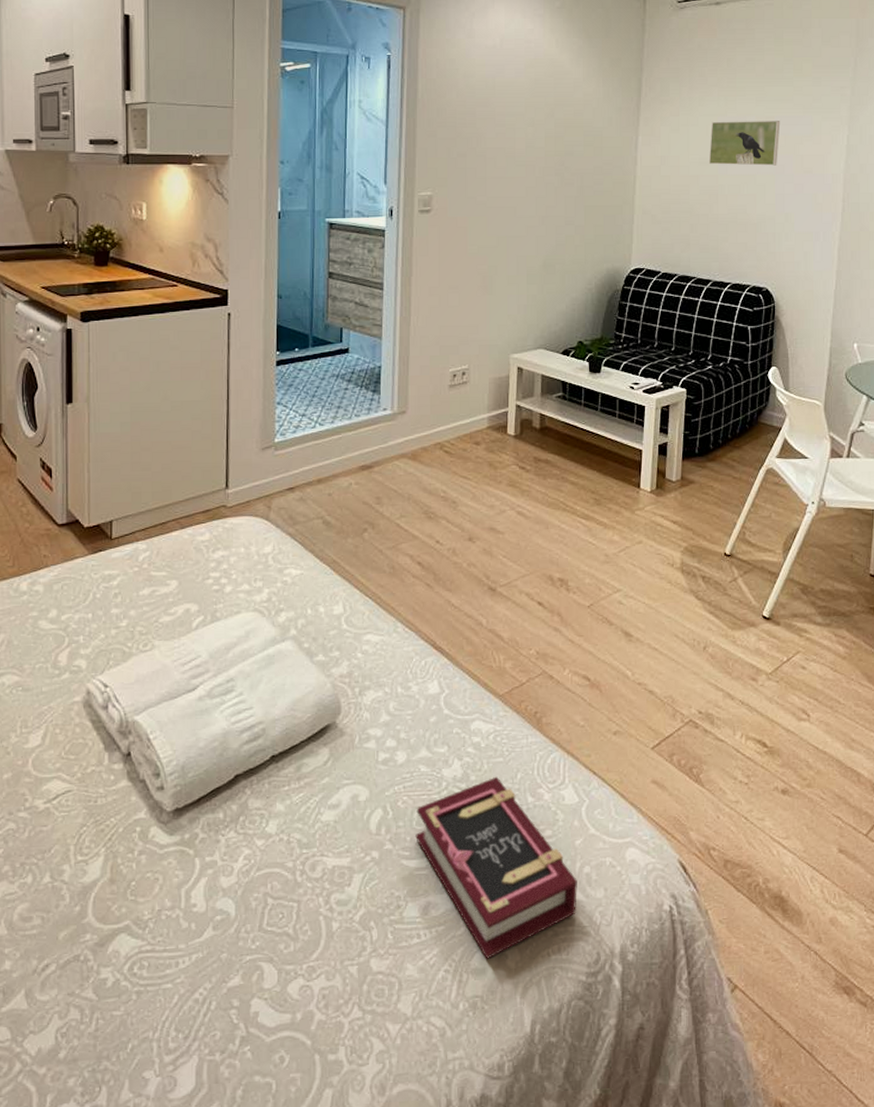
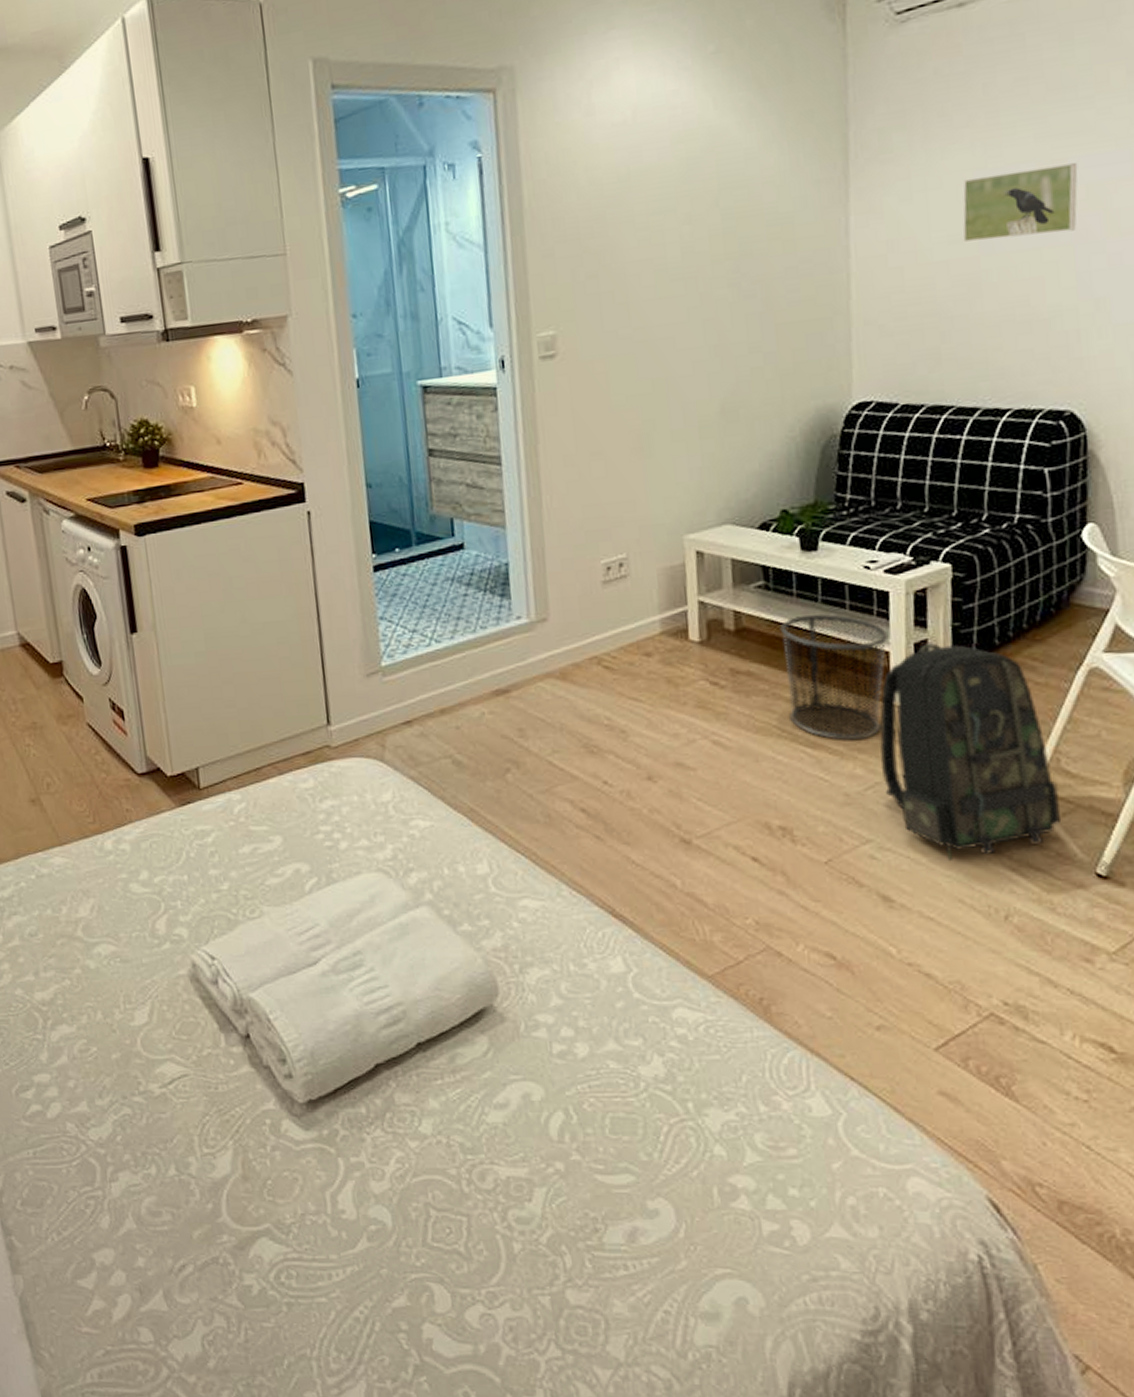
book: present [415,776,577,959] -> none [608,1078,840,1302]
waste bin: none [570,419,643,514] -> present [779,614,889,740]
backpack: none [631,445,744,606] -> present [879,643,1060,862]

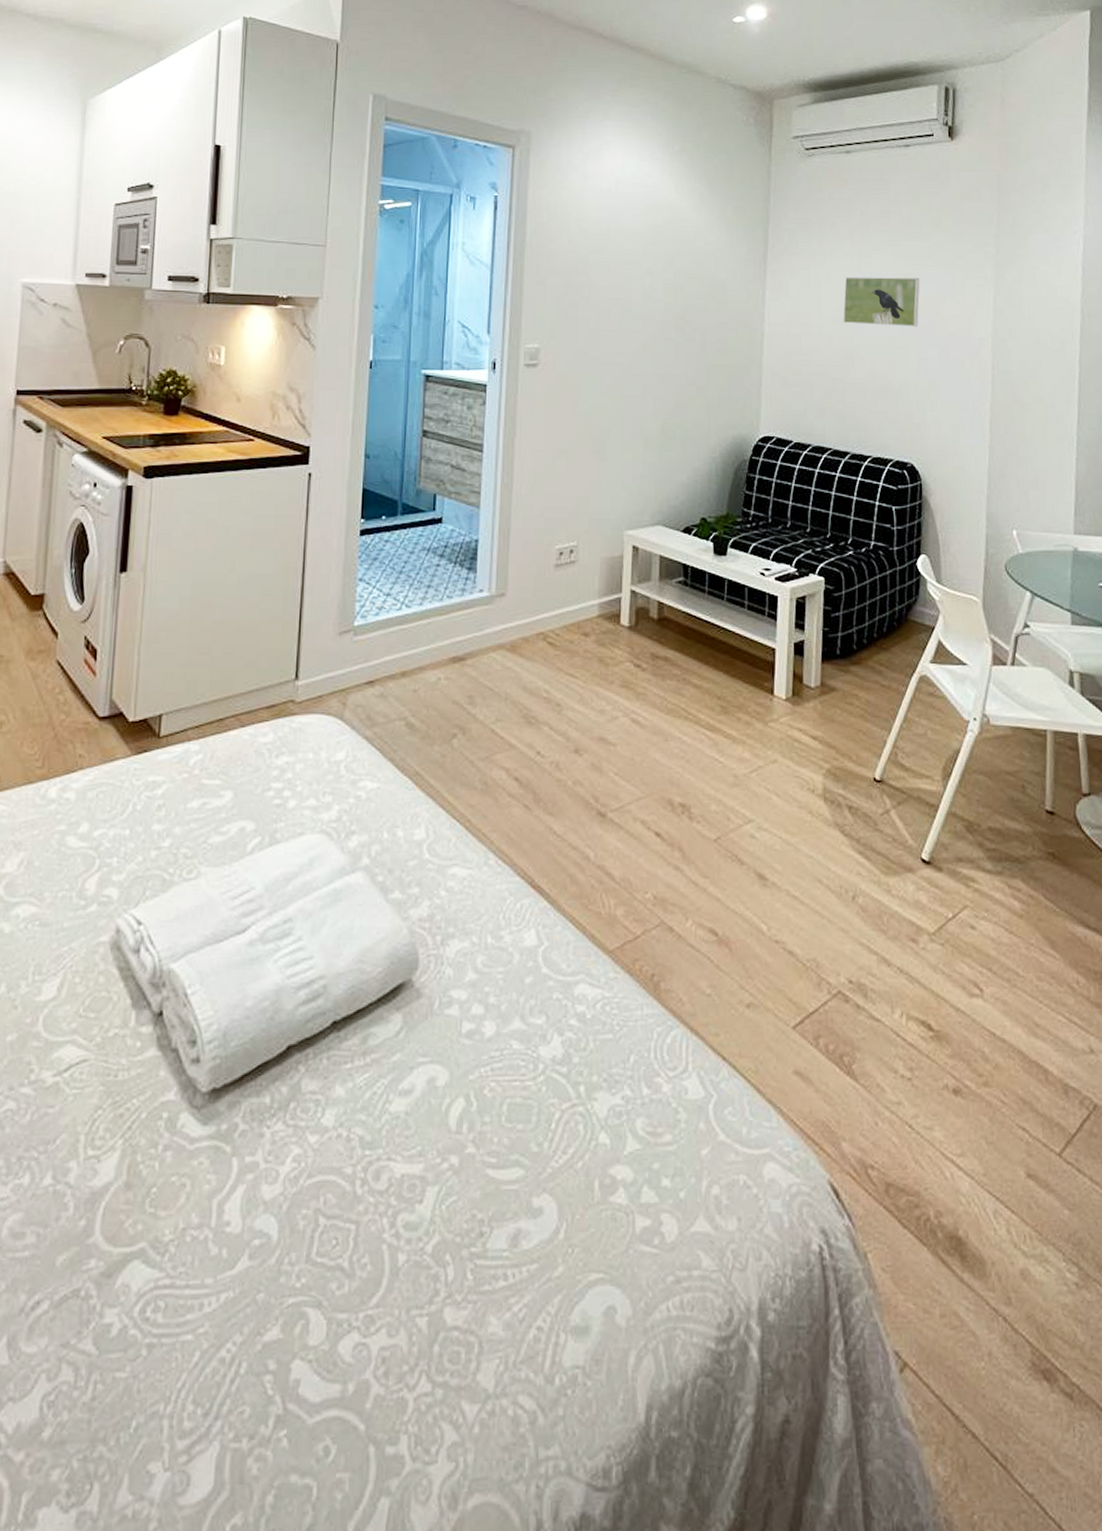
waste bin: present [779,614,889,740] -> none [693,610,776,725]
backpack: present [879,643,1060,862] -> none [764,644,896,843]

